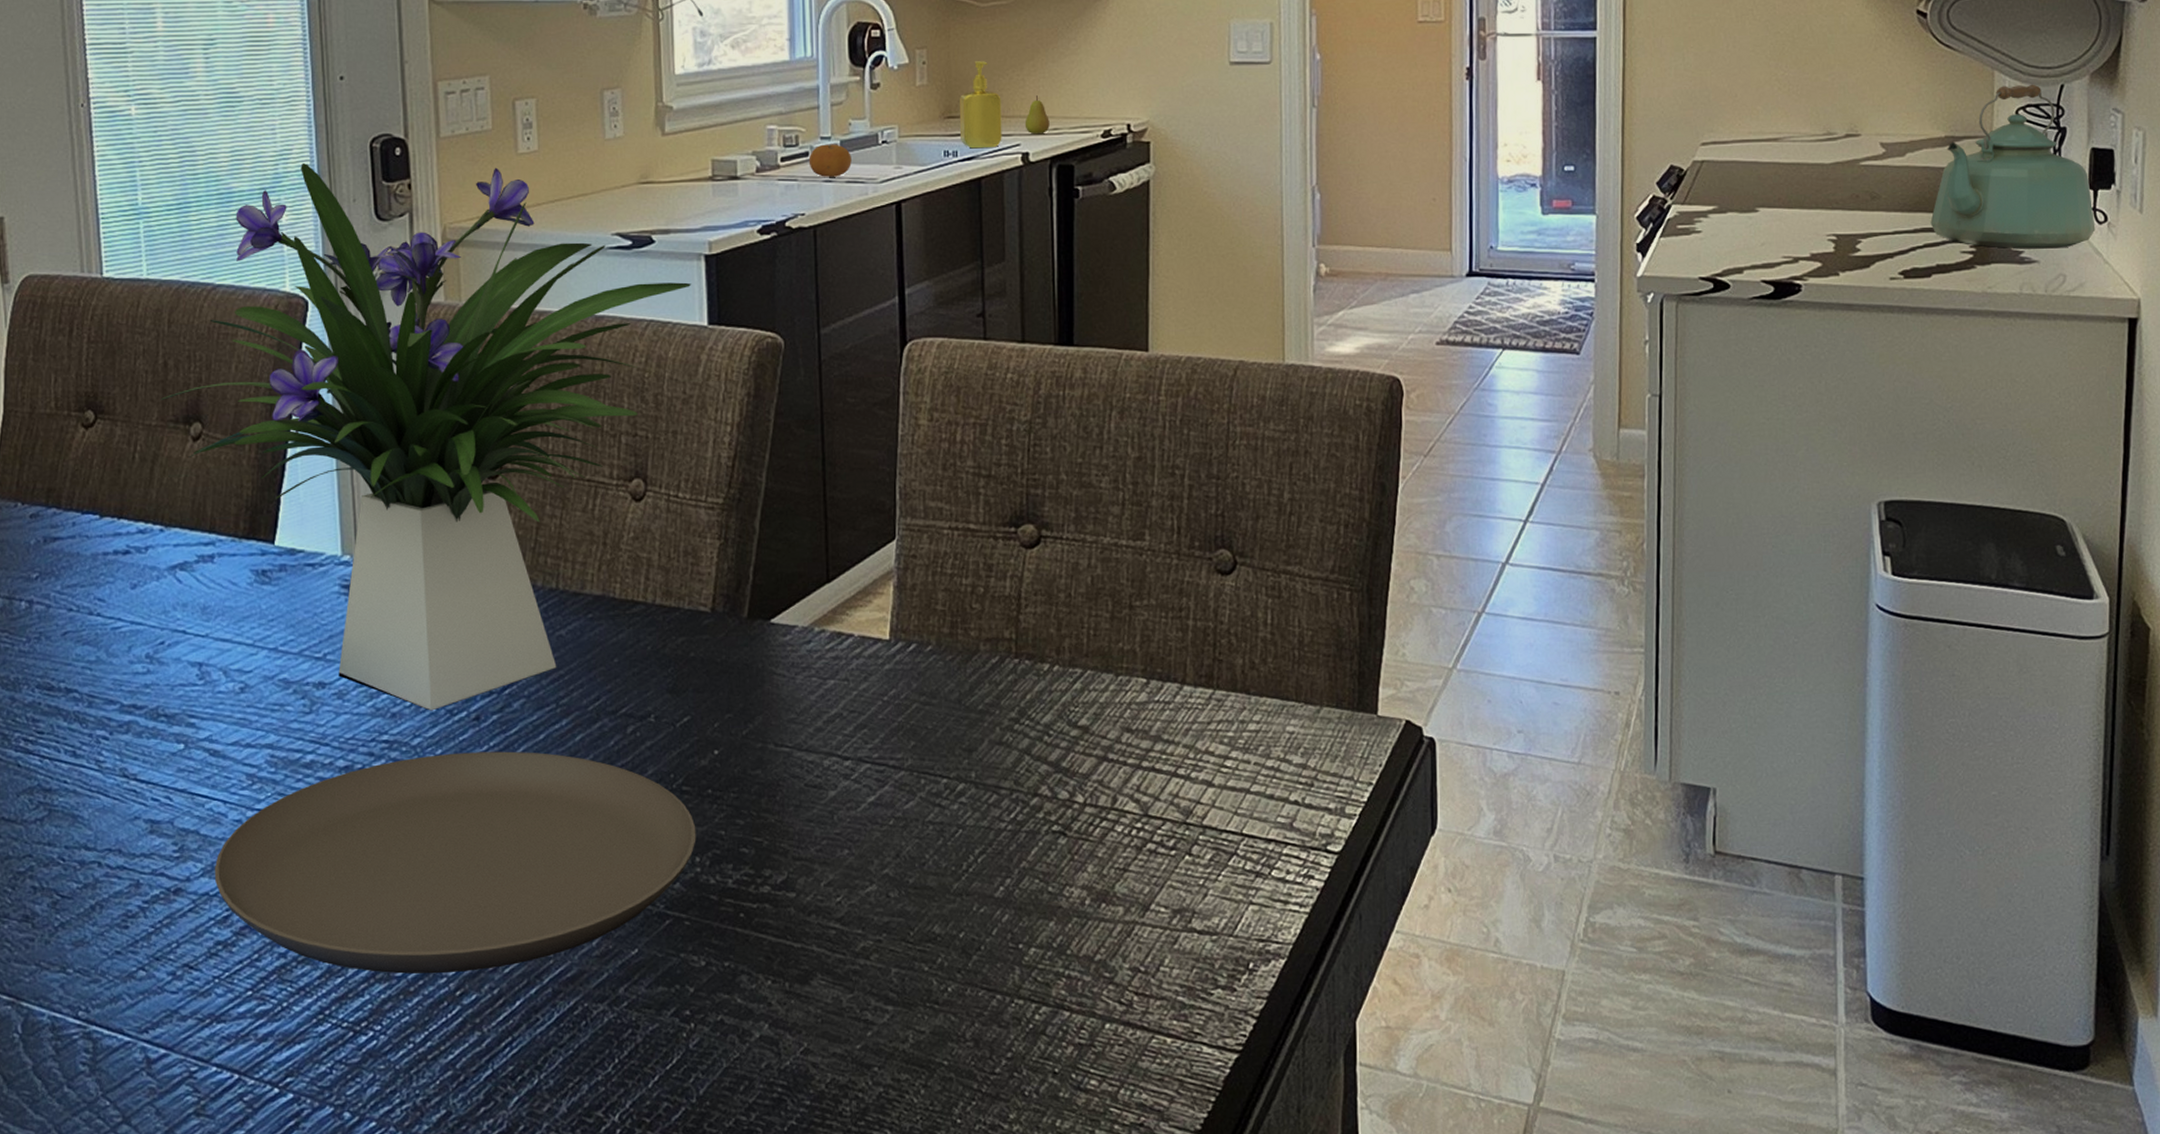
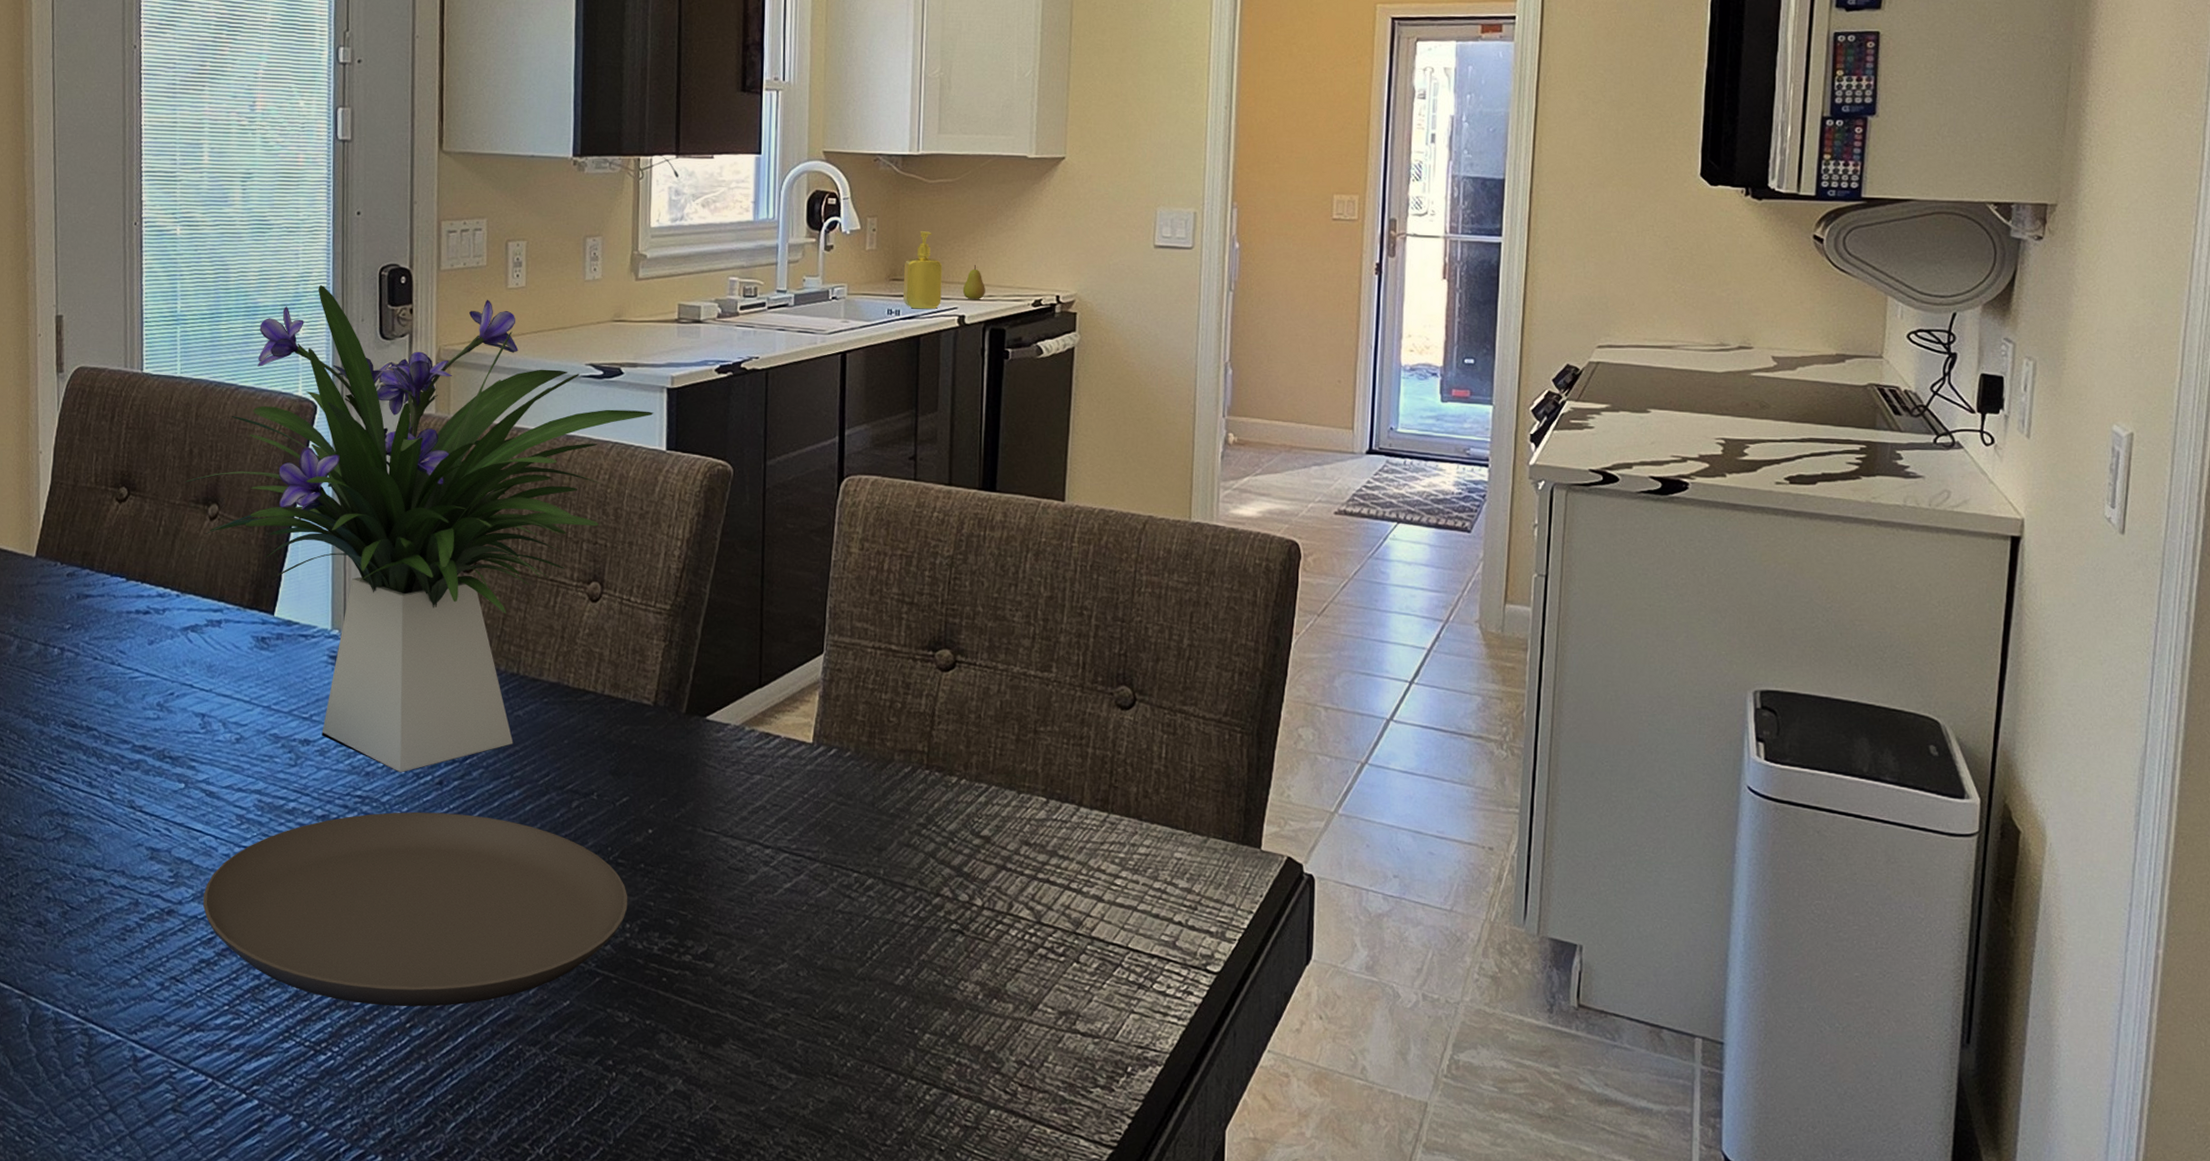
fruit: present [808,144,852,177] -> none [765,297,804,326]
kettle: present [1930,84,2096,249] -> none [1818,310,1982,466]

